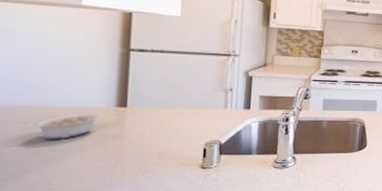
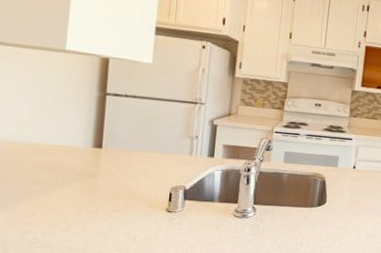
legume: present [18,112,101,139] -> none [10,151,80,175]

